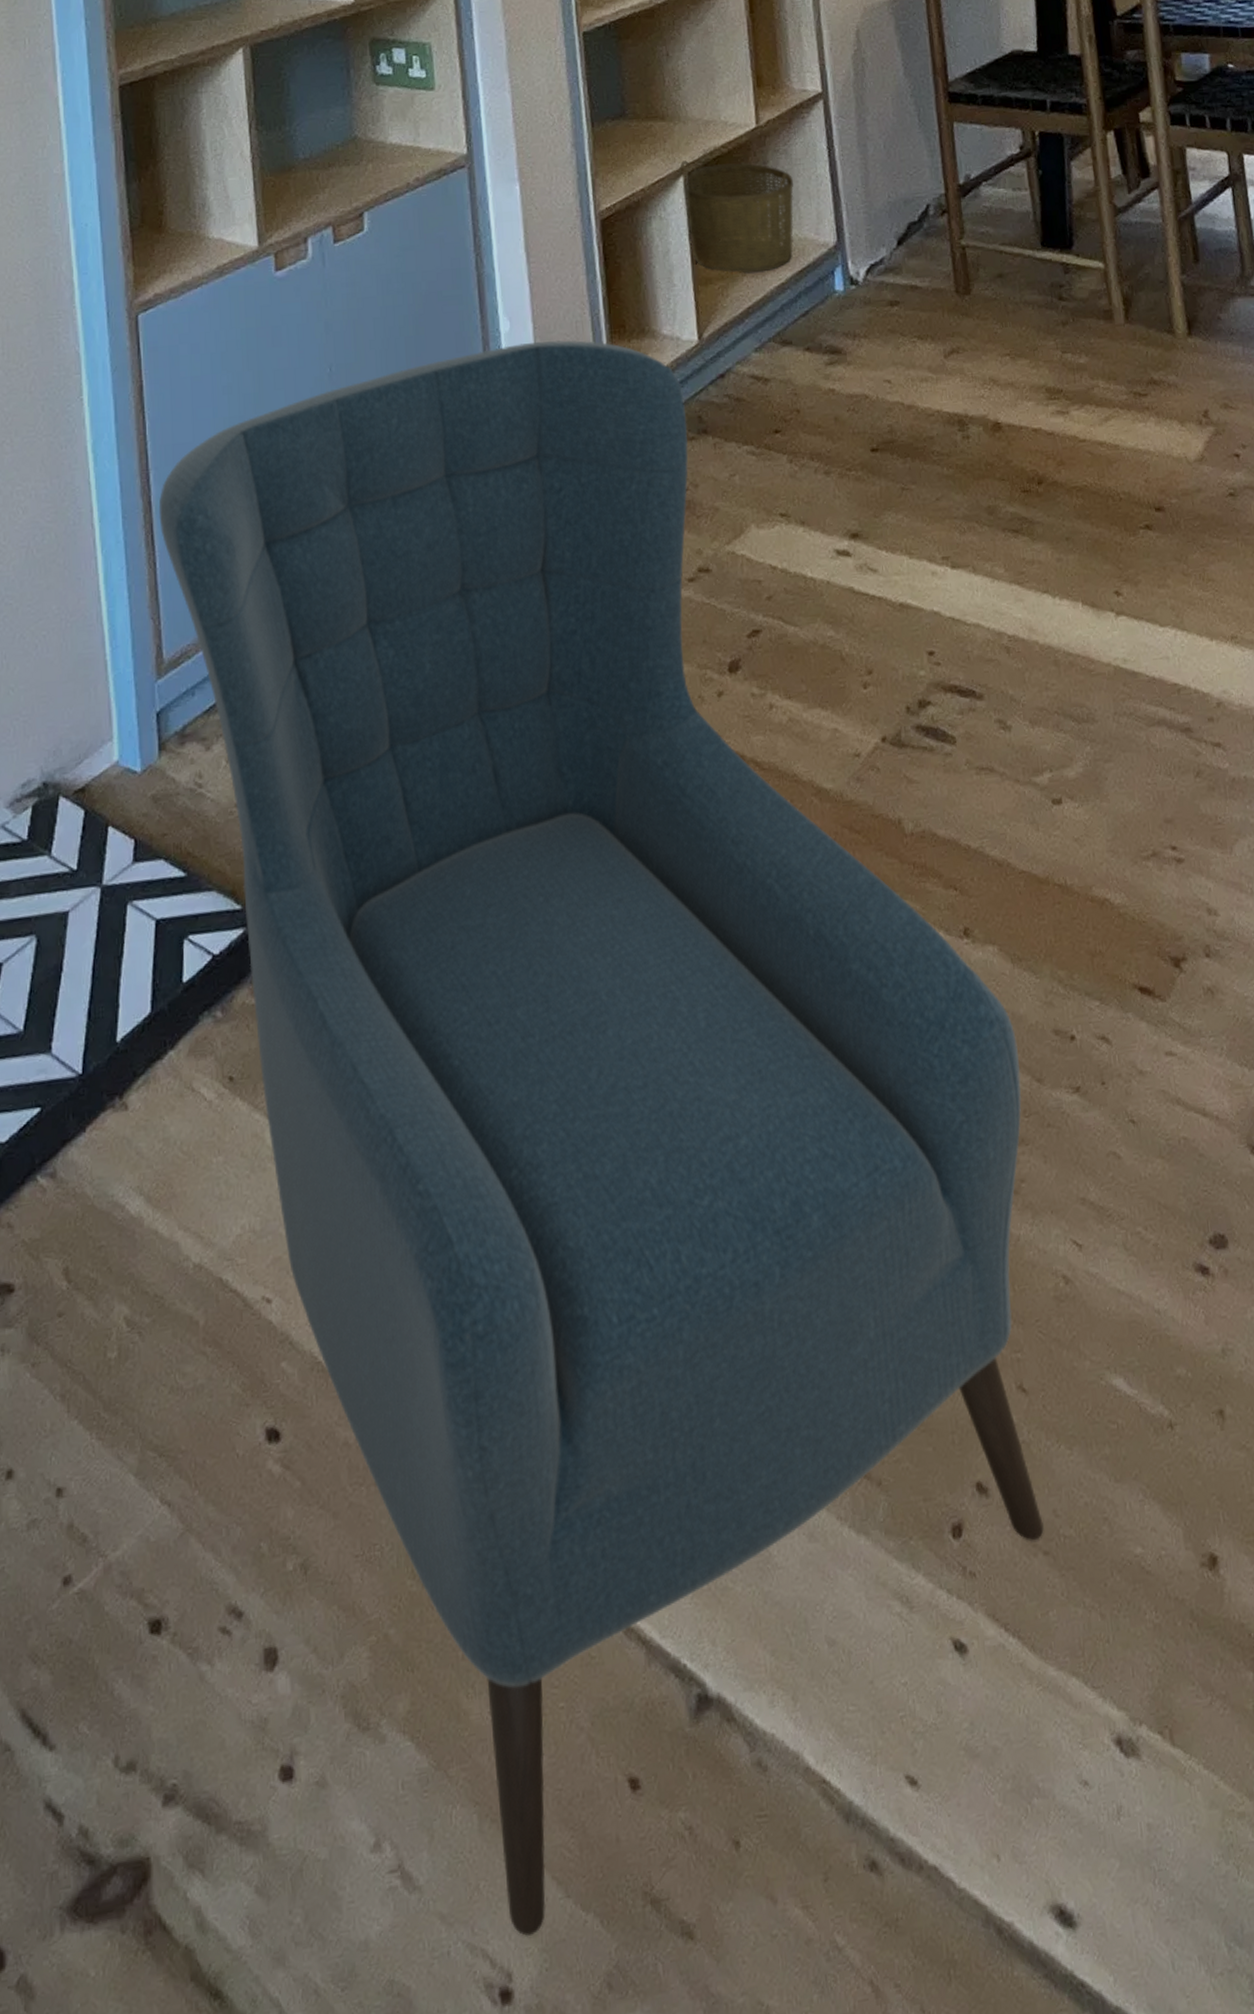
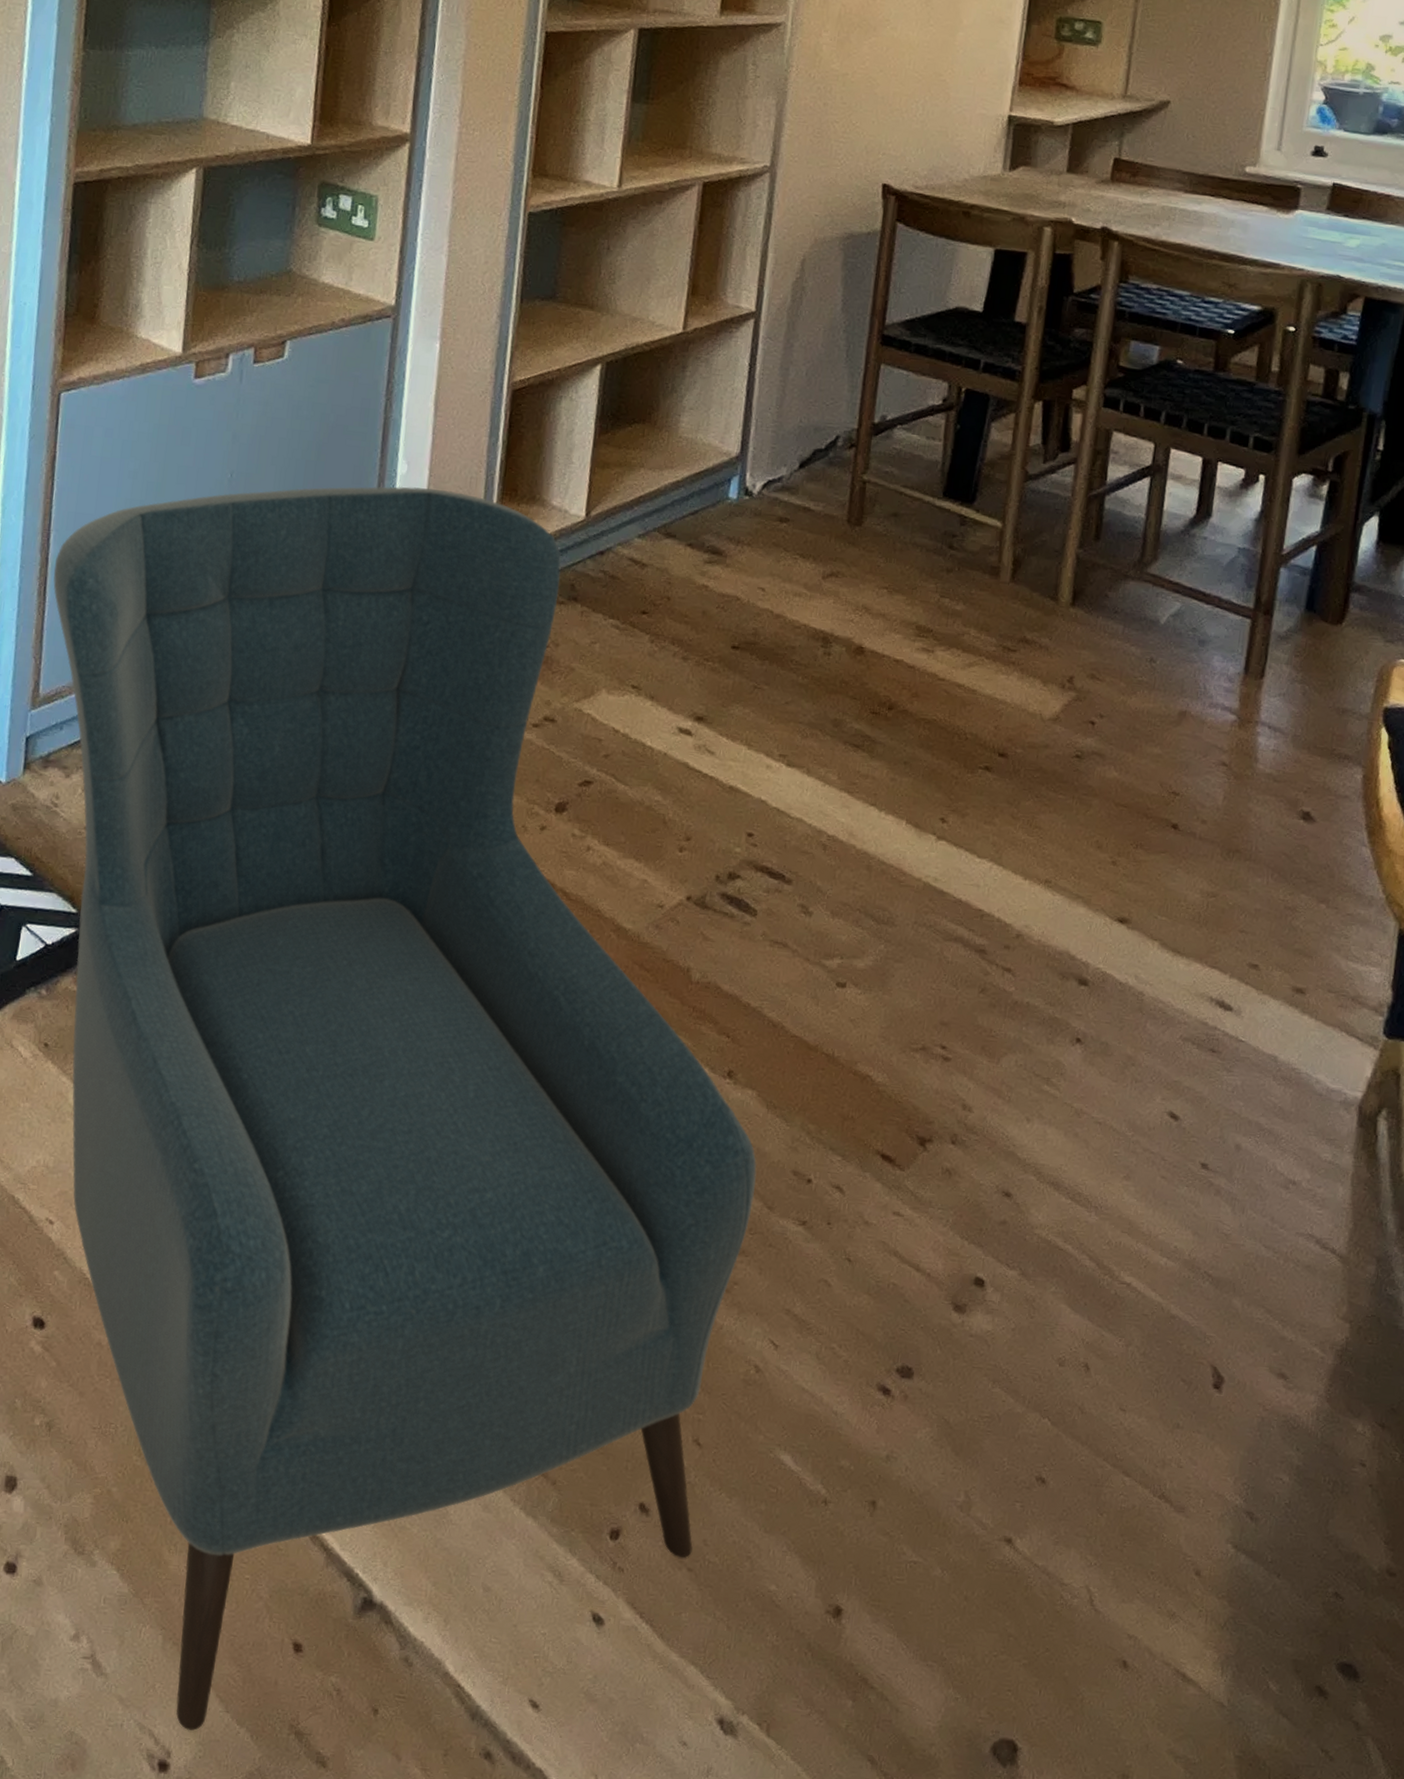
basket: present [678,160,794,274] -> none [595,350,710,467]

